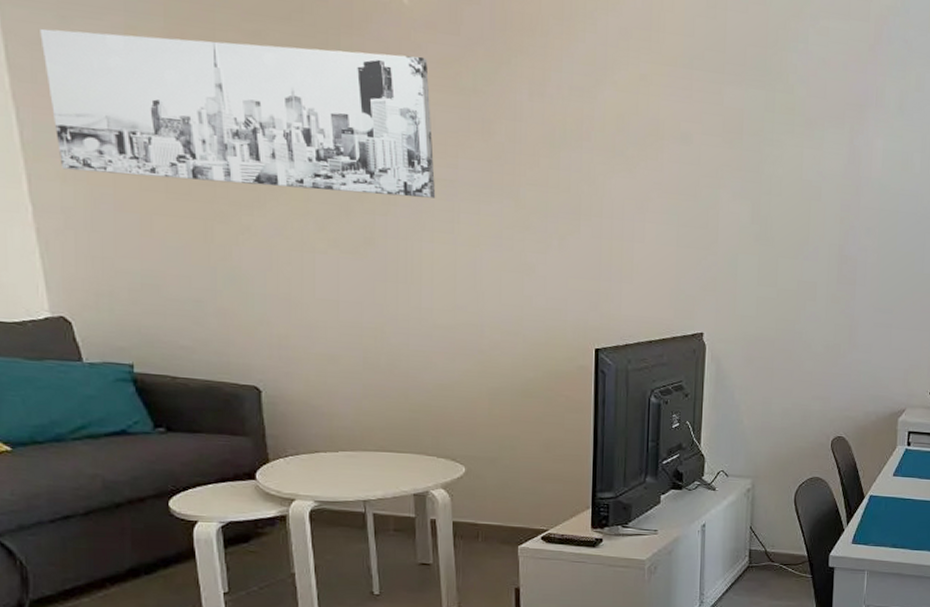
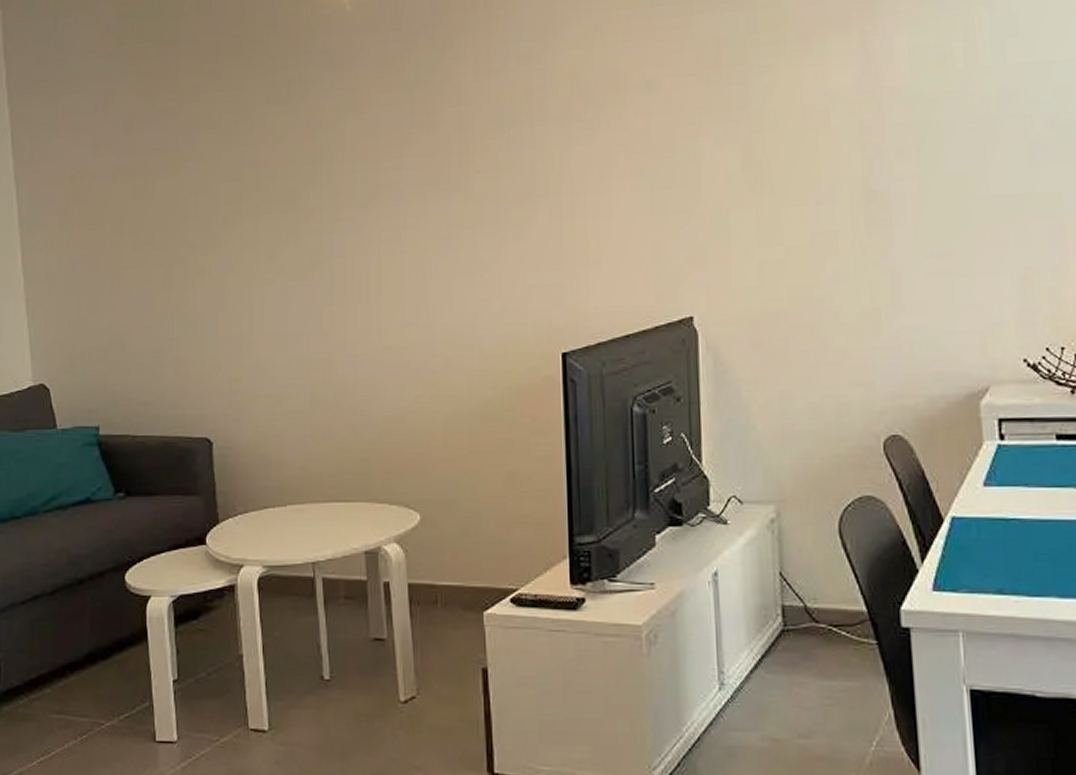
wall art: present [40,28,436,199] -> none [38,59,382,238]

